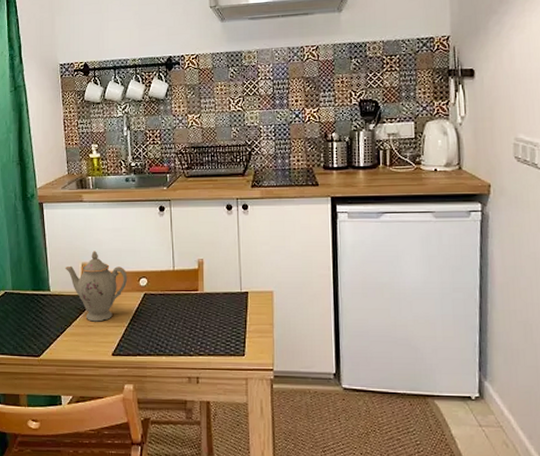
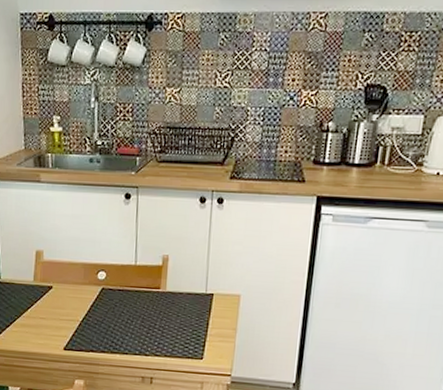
teapot: present [64,251,128,322] -> none [17,238,85,315]

